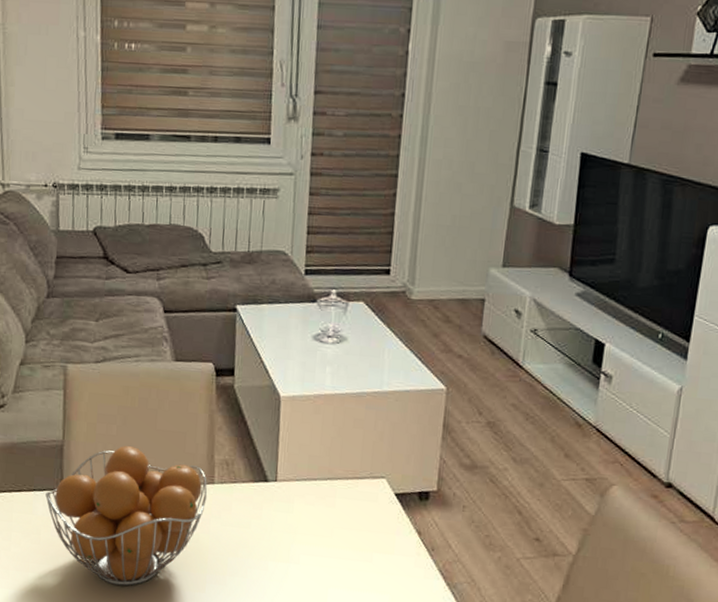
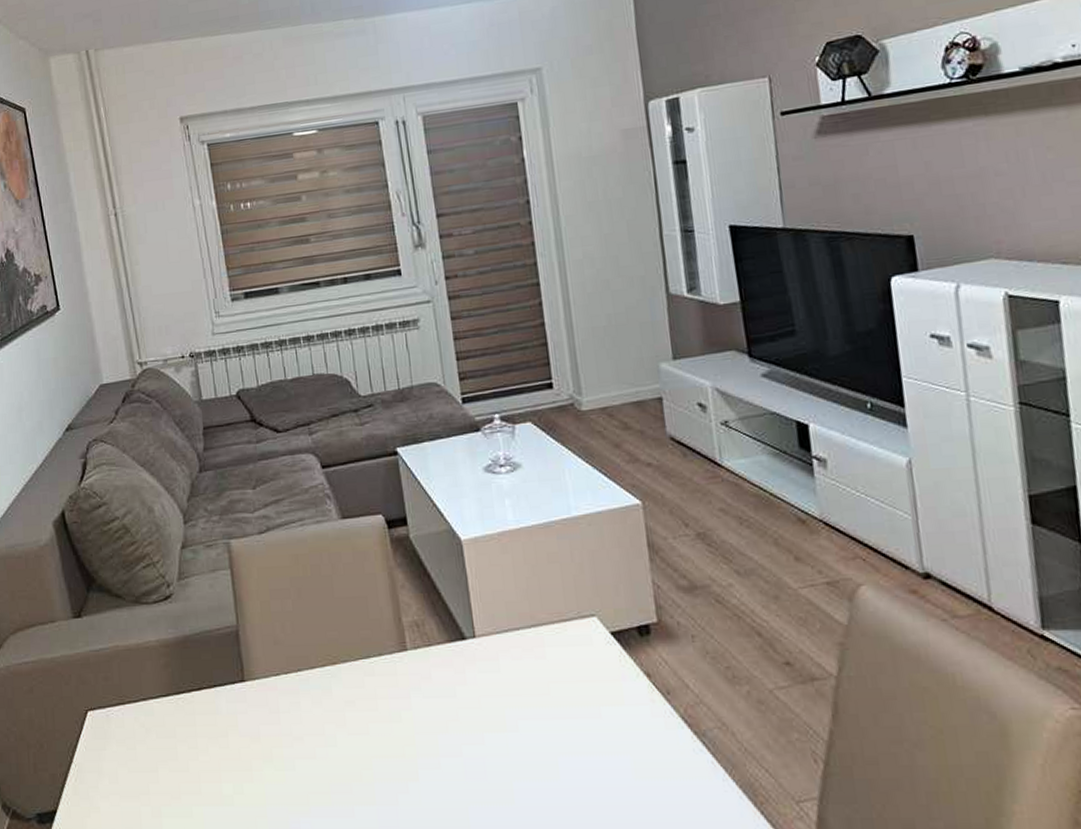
fruit basket: present [45,446,207,586] -> none [227,621,403,786]

